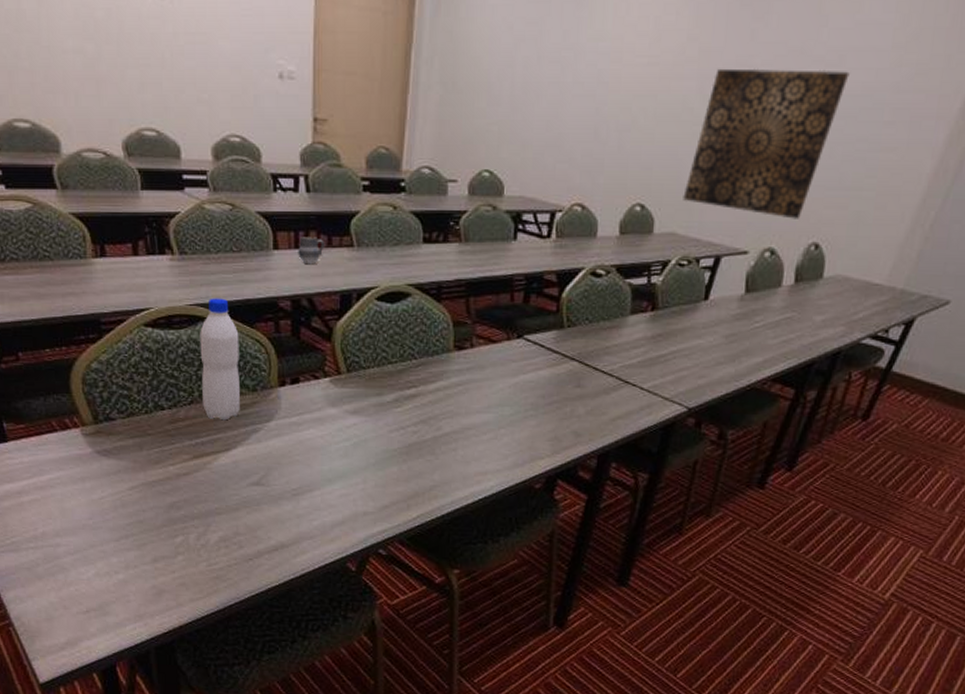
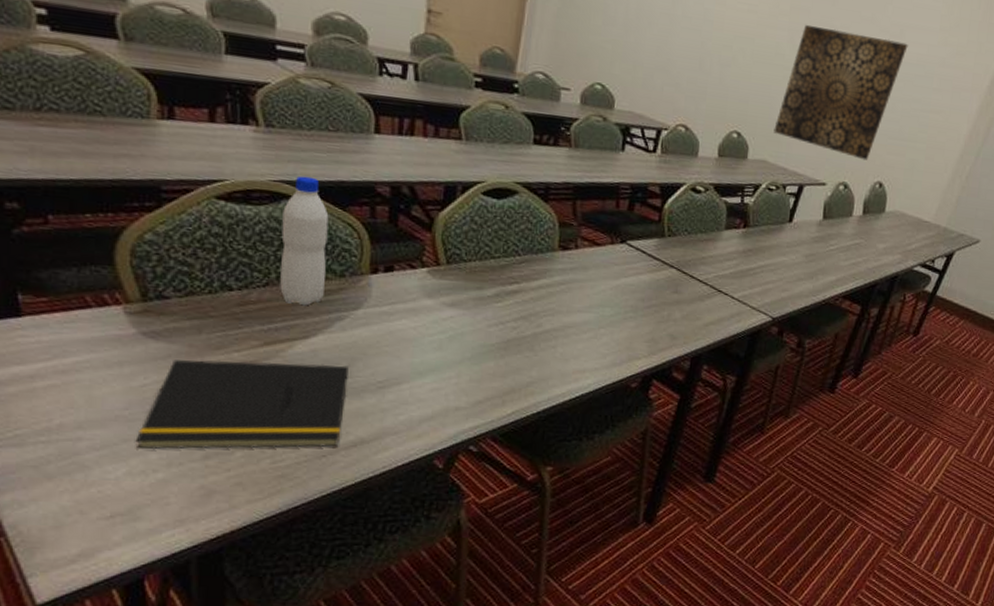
notepad: none [99,473,266,554] -> present [135,360,349,450]
cup: present [298,237,324,265] -> none [401,124,431,153]

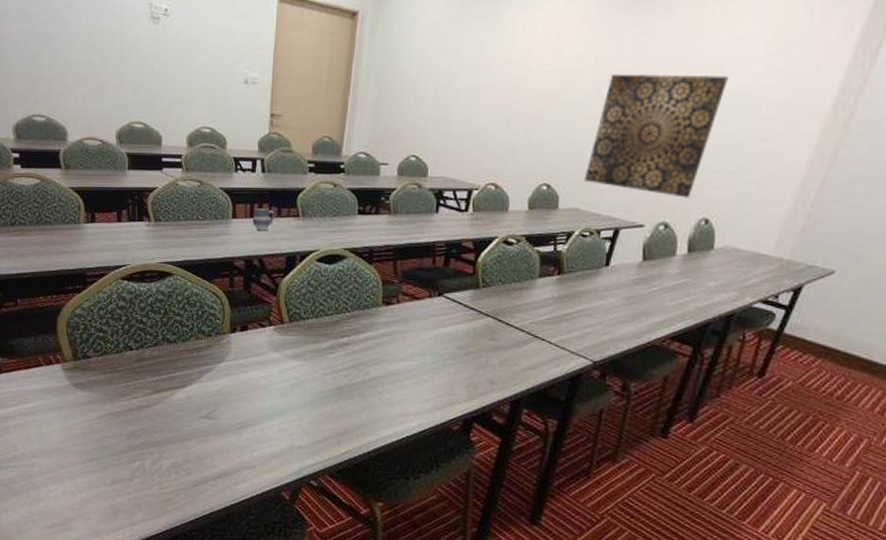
notepad: present [135,360,349,450] -> none [68,405,215,478]
water bottle: present [280,176,329,306] -> none [165,257,199,361]
cup: none [401,124,431,153] -> present [252,208,275,231]

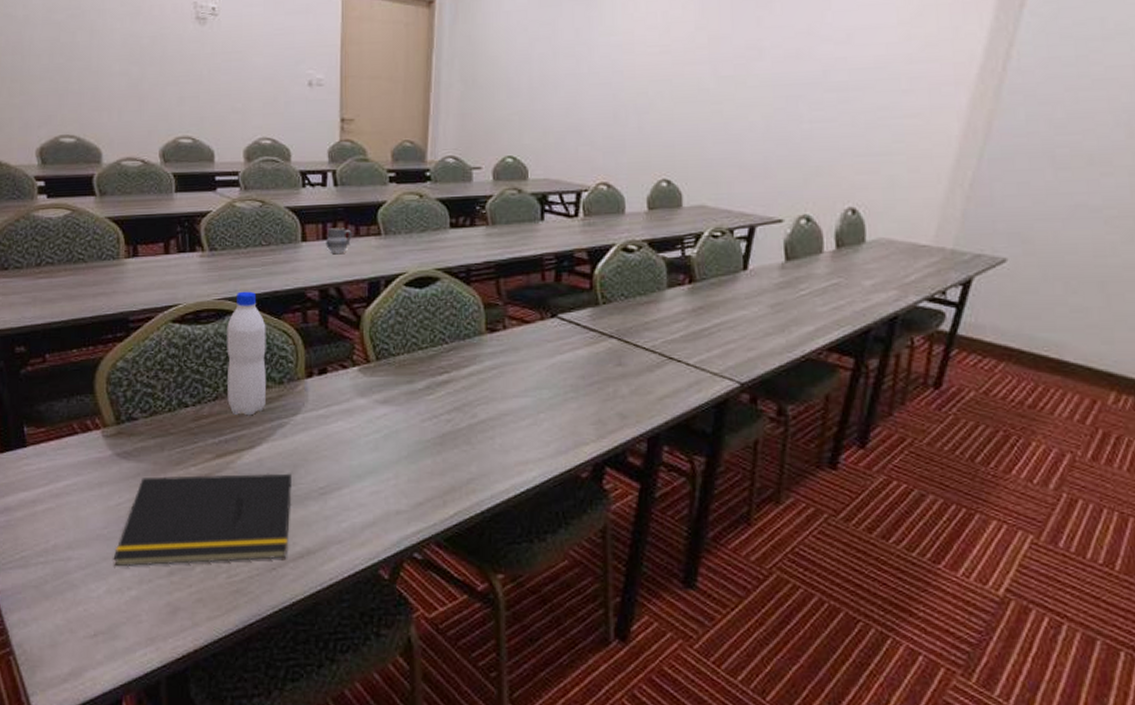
notepad: none [68,405,215,478] -> present [113,473,292,568]
water bottle: none [165,257,199,361] -> present [227,291,266,416]
wall art: present [584,73,729,198] -> none [709,47,860,186]

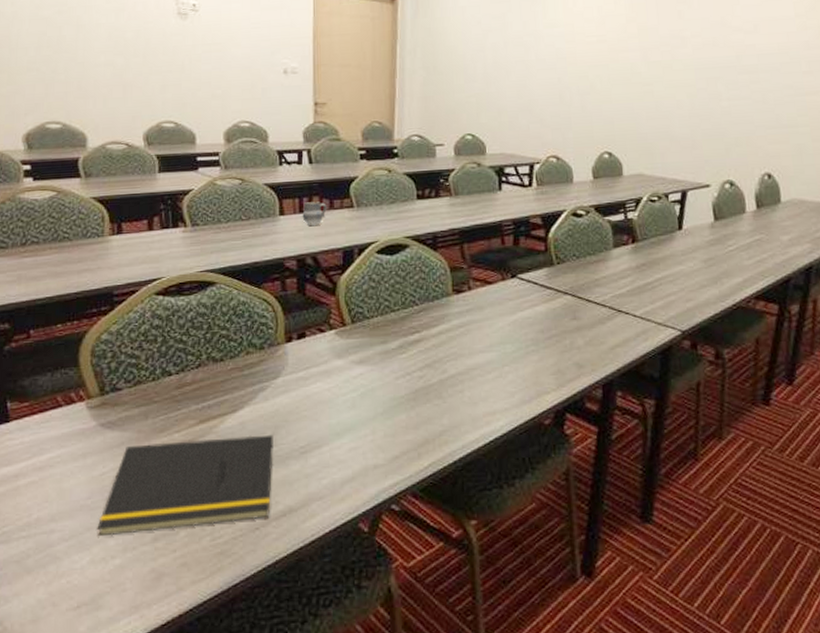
water bottle: present [227,291,266,416] -> none [209,263,247,381]

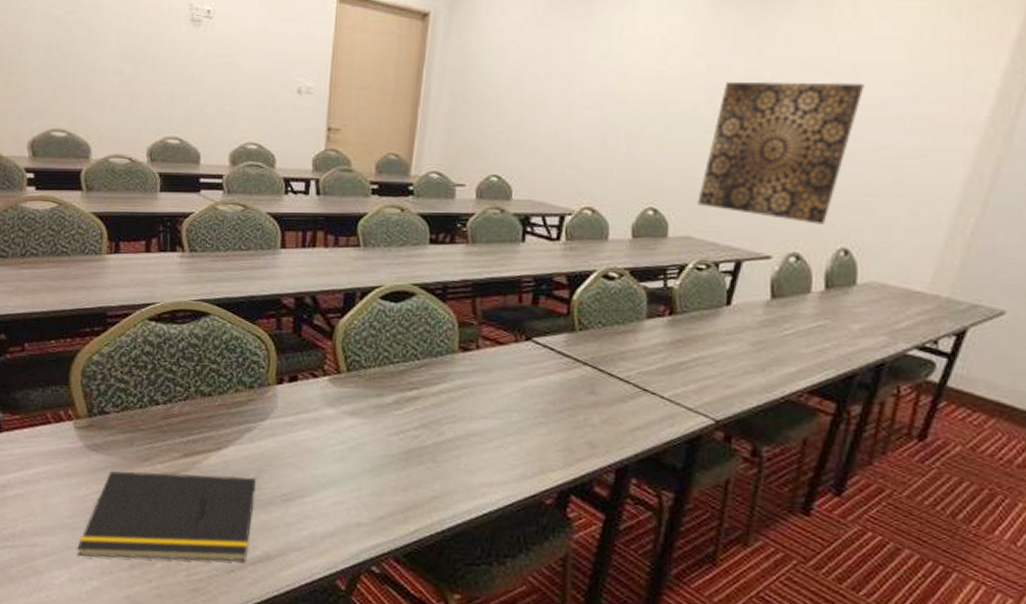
cup: present [302,201,327,227] -> none [304,237,331,264]
wall art: none [644,36,766,155] -> present [697,81,864,225]

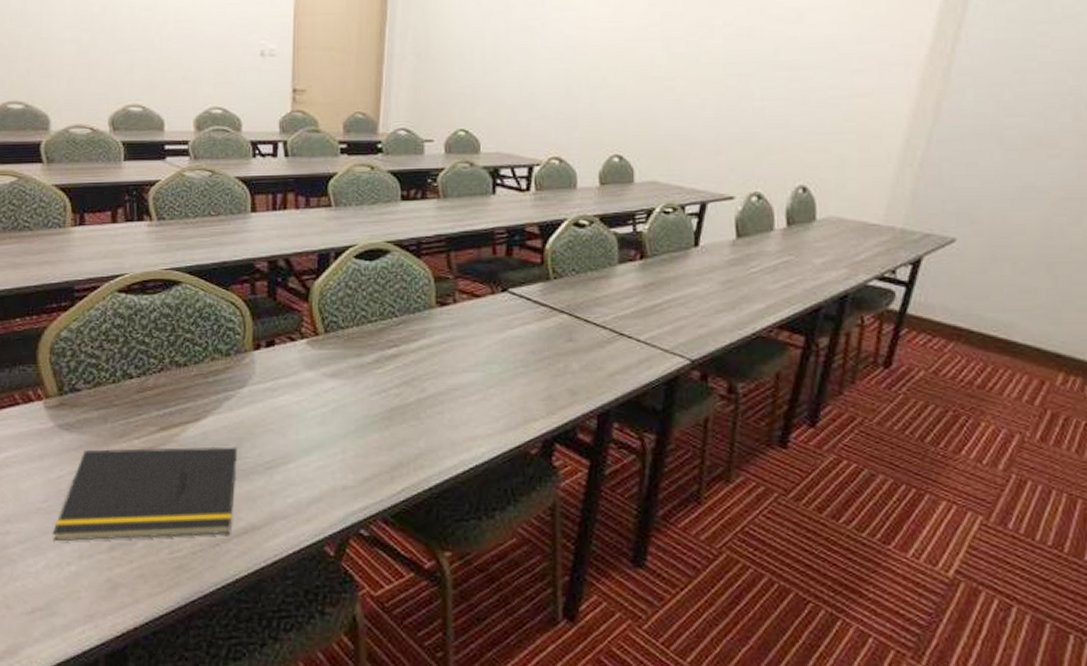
wall art: present [697,81,864,225] -> none [660,26,811,164]

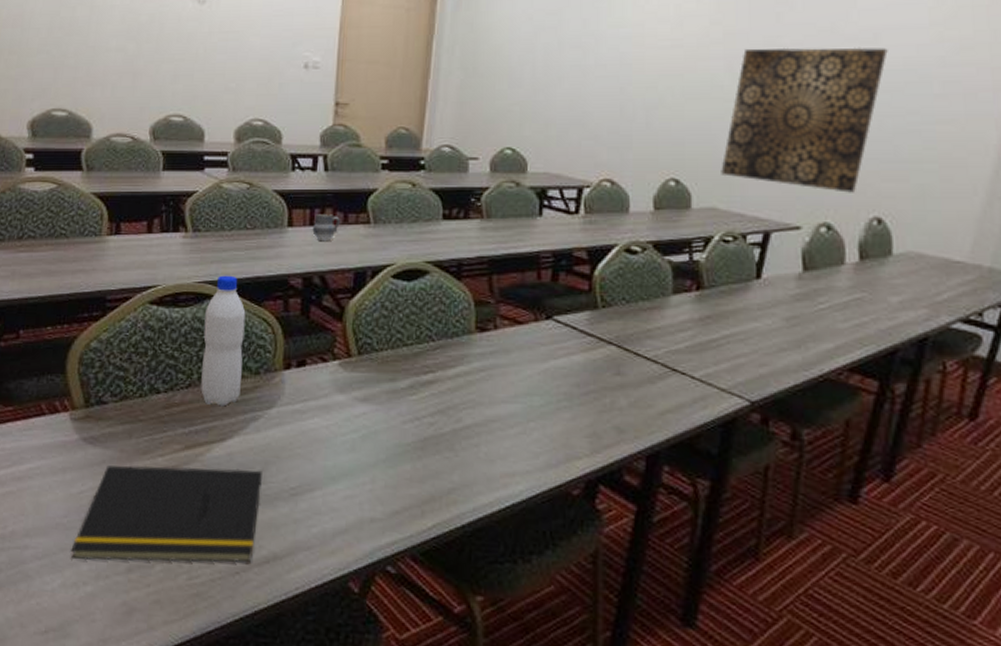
water bottle: none [173,261,214,388] -> present [201,275,246,407]
cup: none [275,199,302,226] -> present [312,214,340,242]
wall art: none [660,26,811,164] -> present [721,47,888,193]

